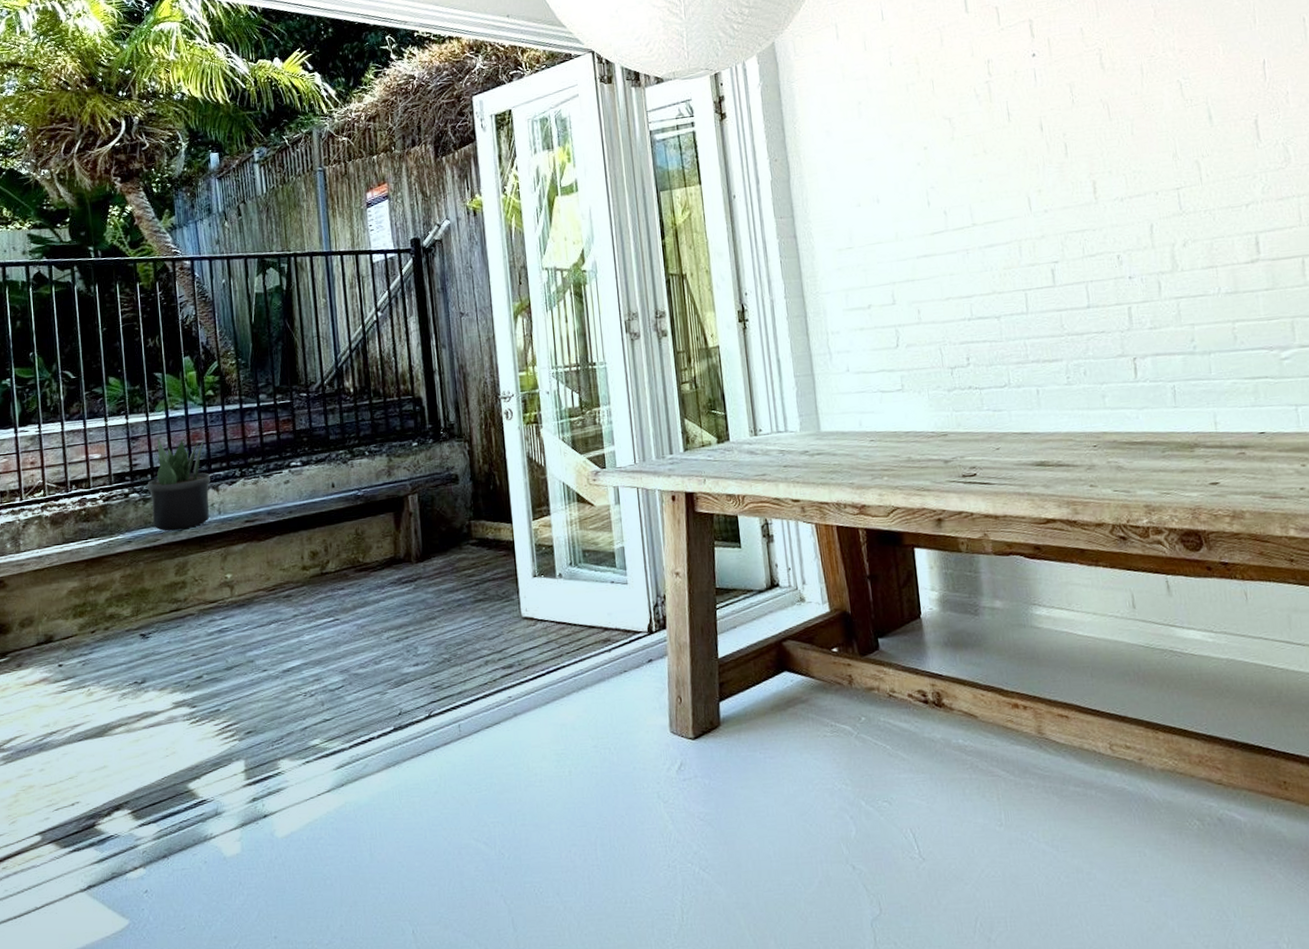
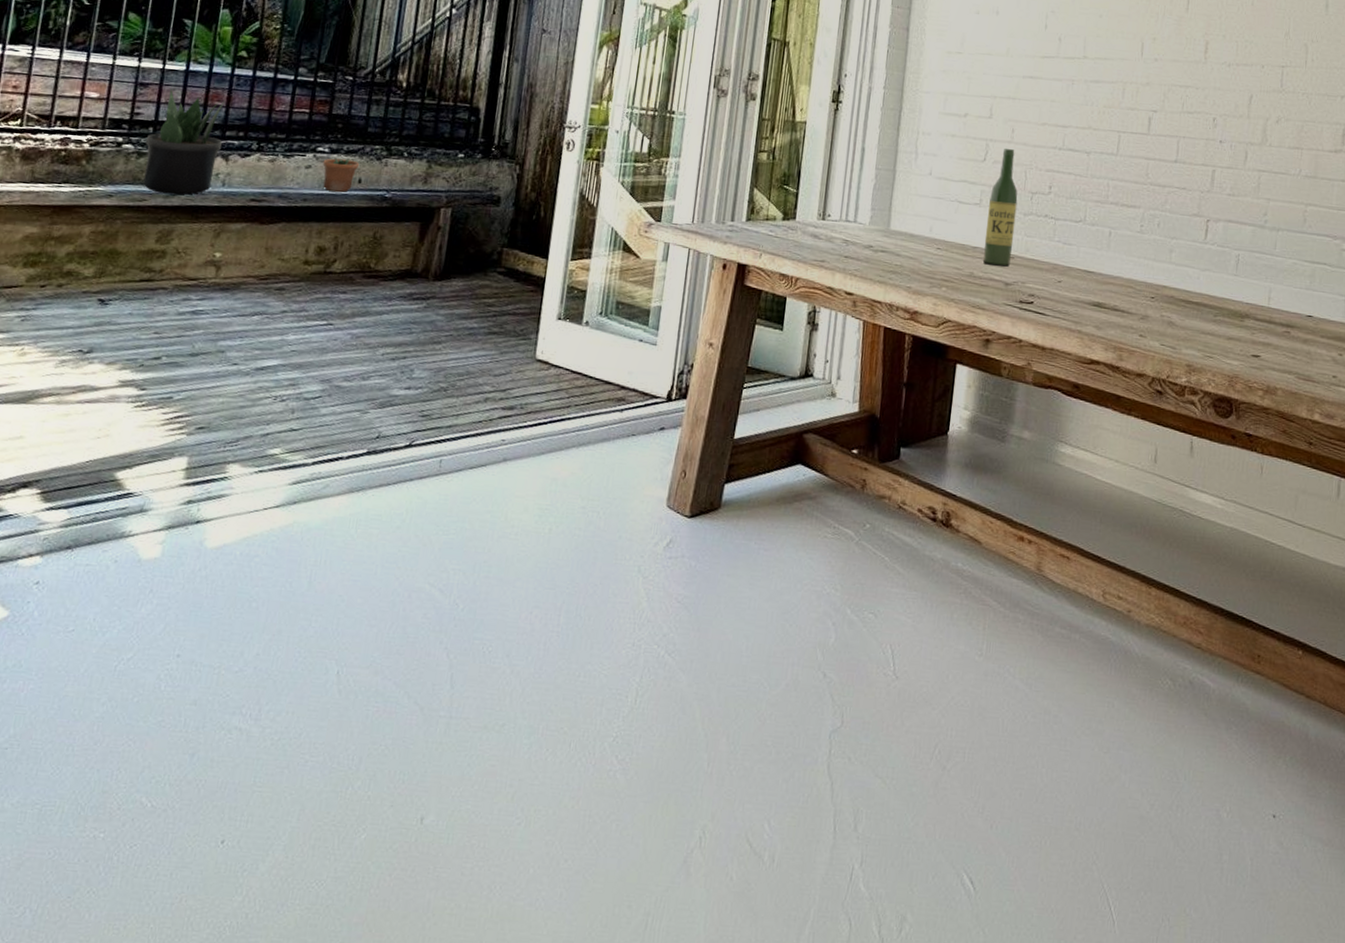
planter: none [298,468,330,500] -> present [322,158,360,192]
wine bottle: none [910,330,945,448] -> present [983,149,1018,268]

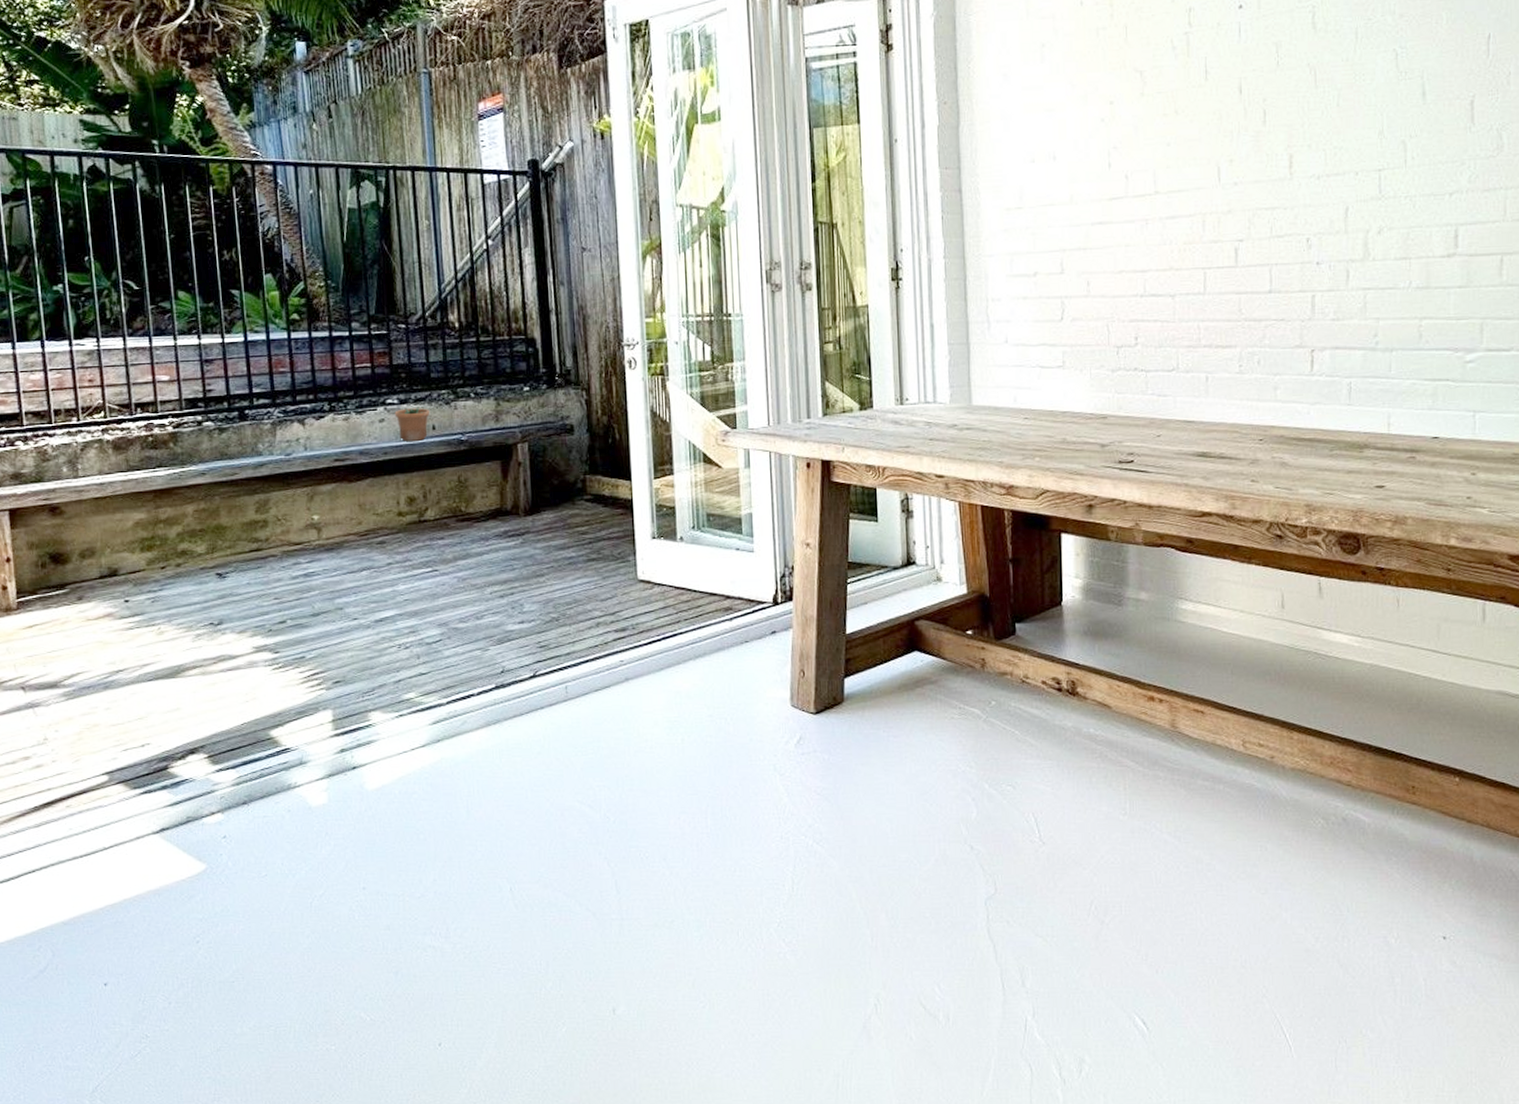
planter: present [143,89,225,195] -> none [224,361,295,465]
wine bottle: present [983,149,1018,268] -> none [1073,304,1104,429]

